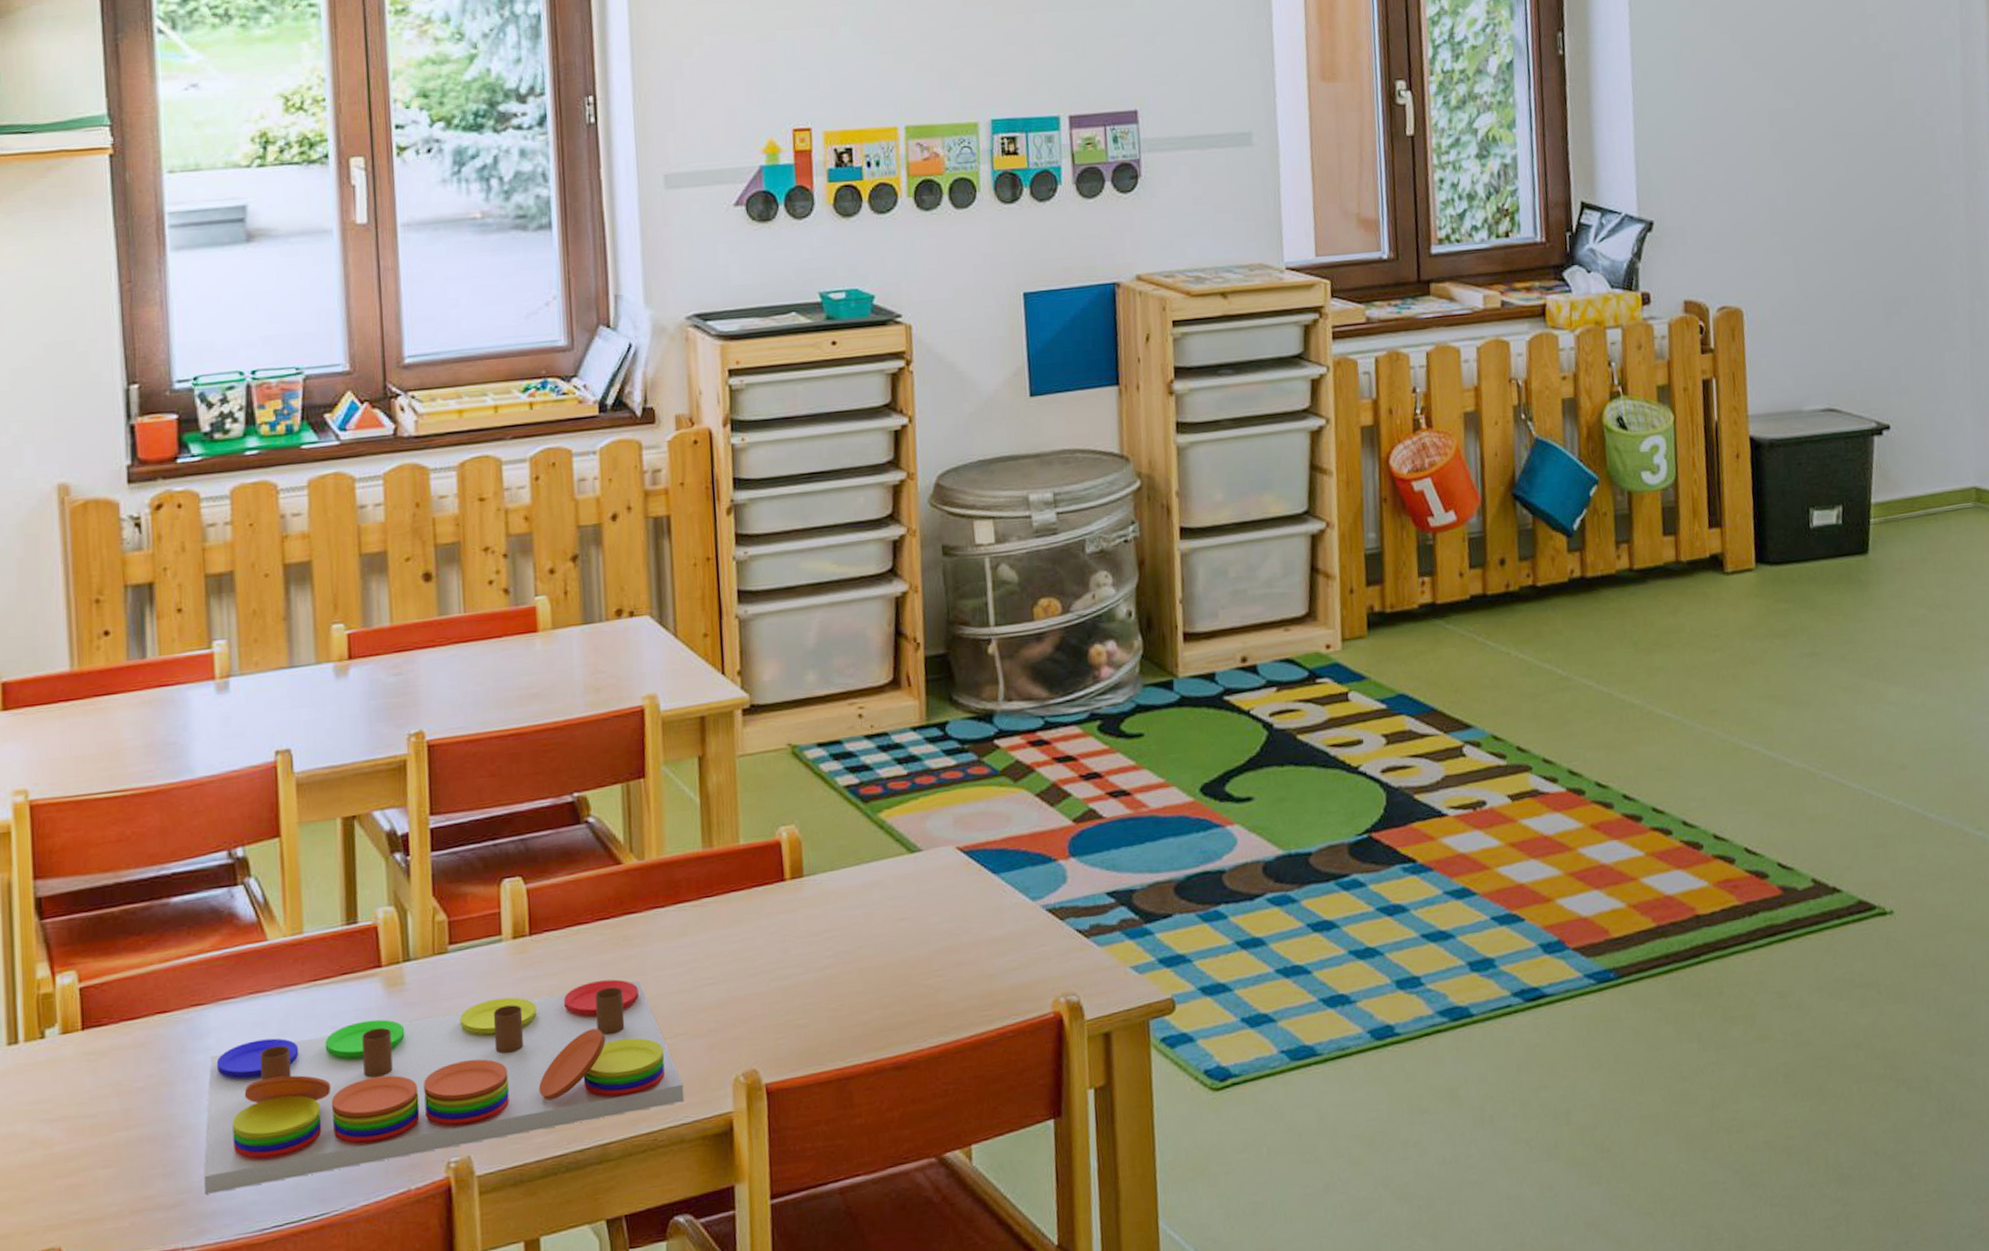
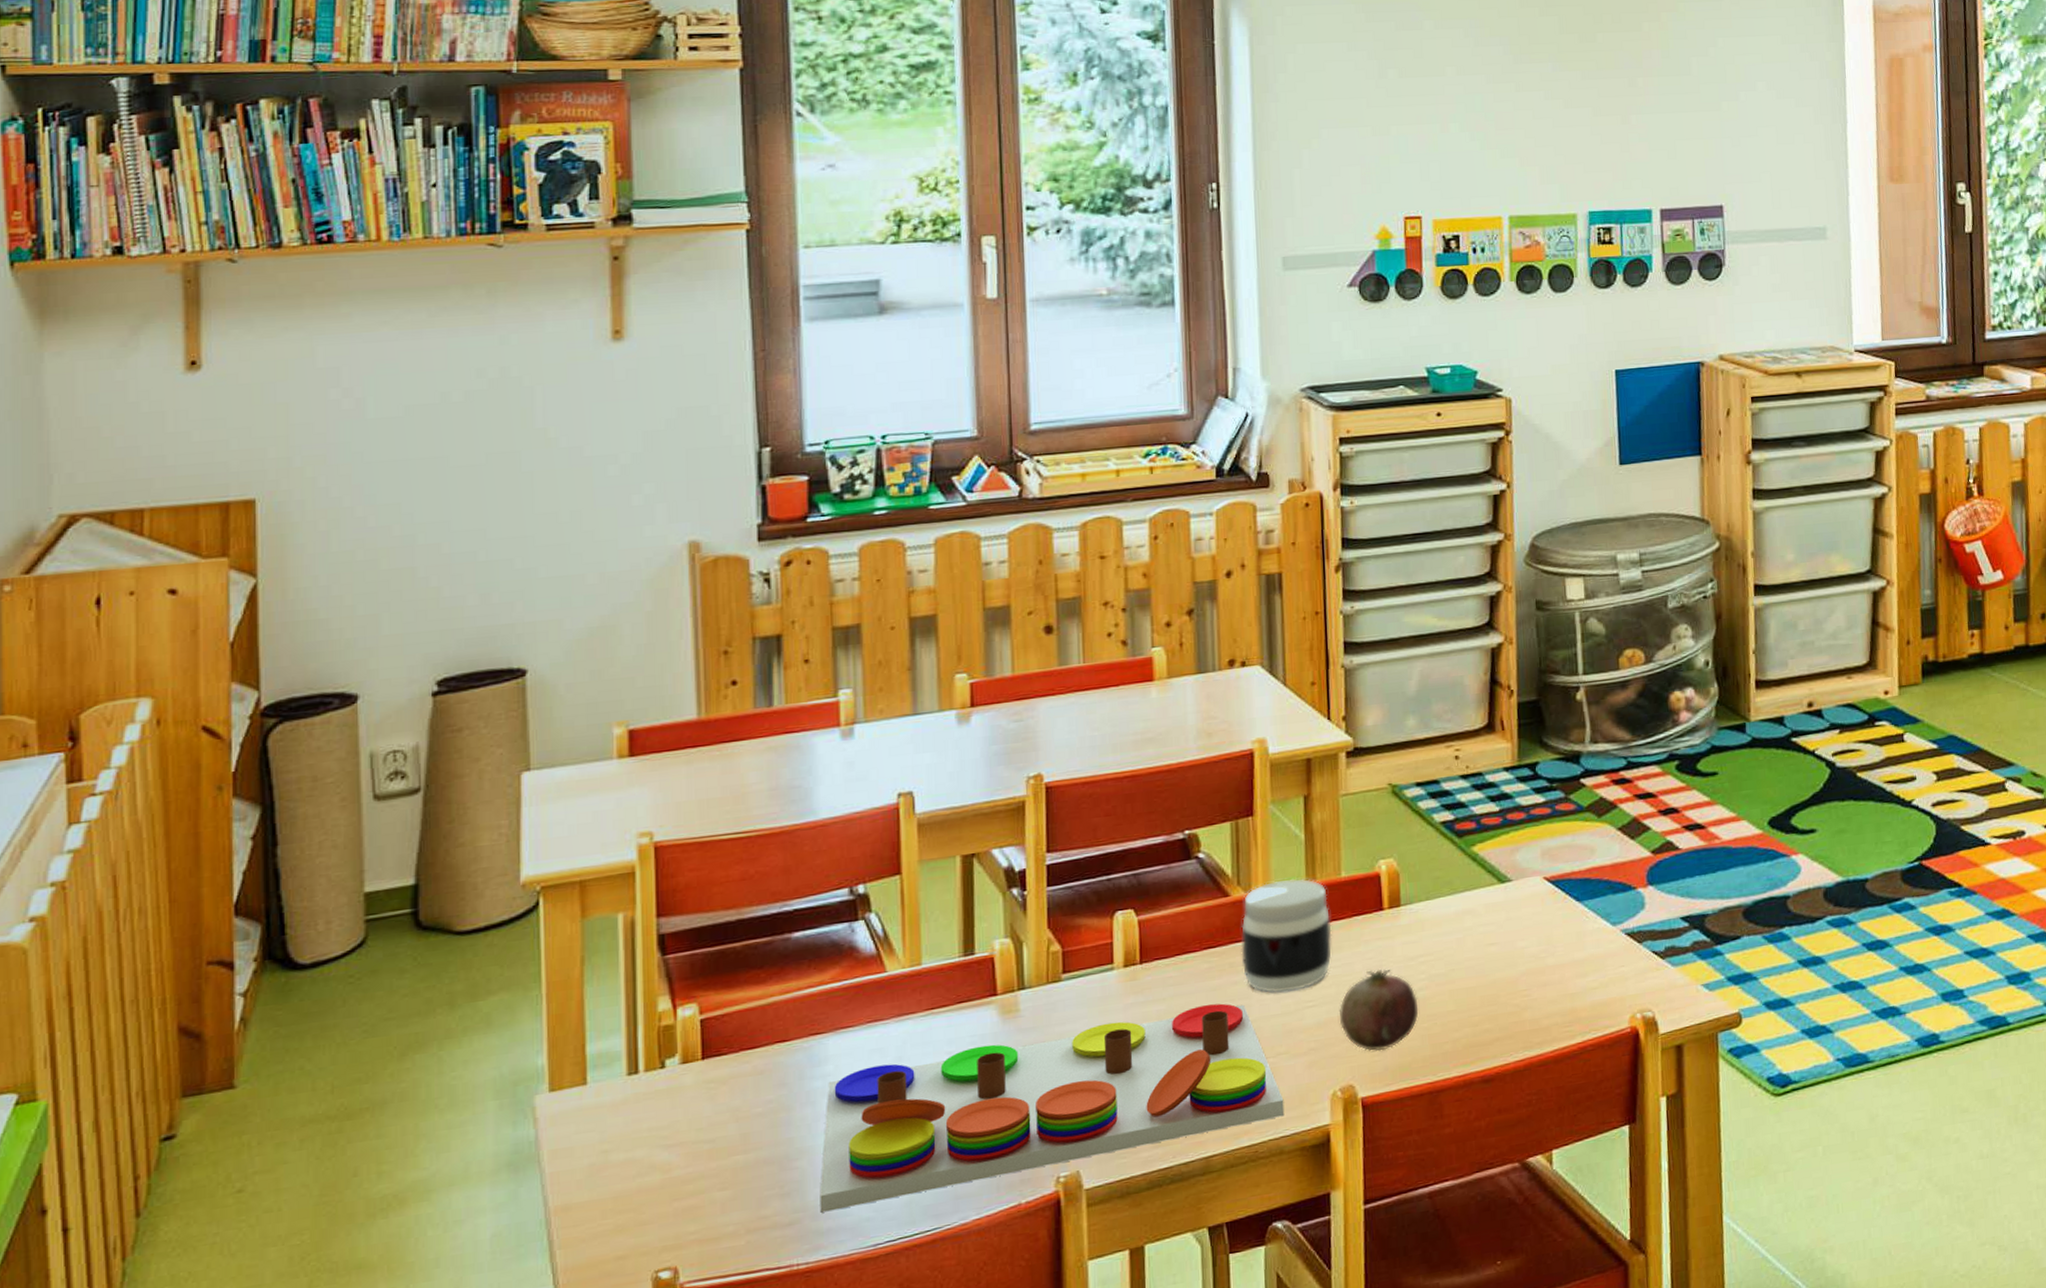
jar: none [635,846,731,970] -> present [1241,878,1332,994]
fruit: none [739,945,825,1034] -> present [1338,969,1419,1051]

